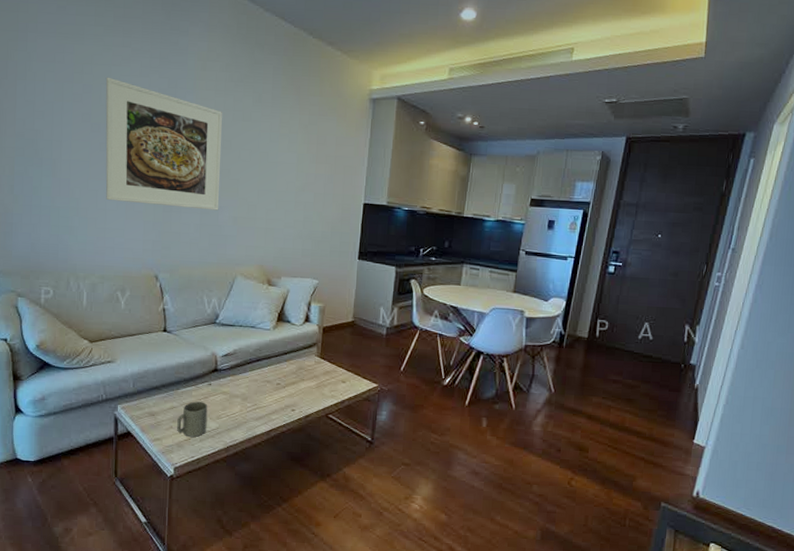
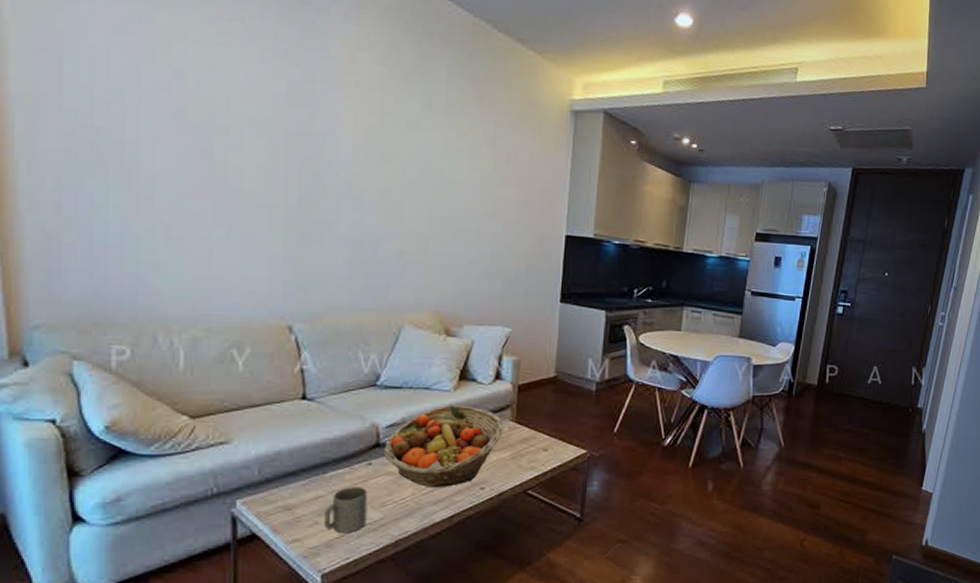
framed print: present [105,77,223,211] -> none [206,60,380,242]
fruit basket: none [220,341,311,407] -> present [383,405,504,487]

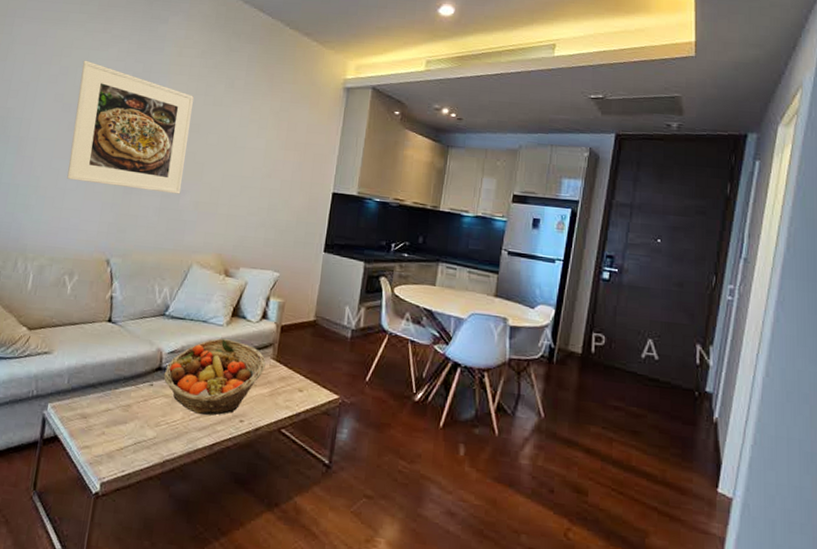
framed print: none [206,60,380,242] -> present [67,60,194,194]
mug: present [324,487,368,533] -> none [109,404,147,447]

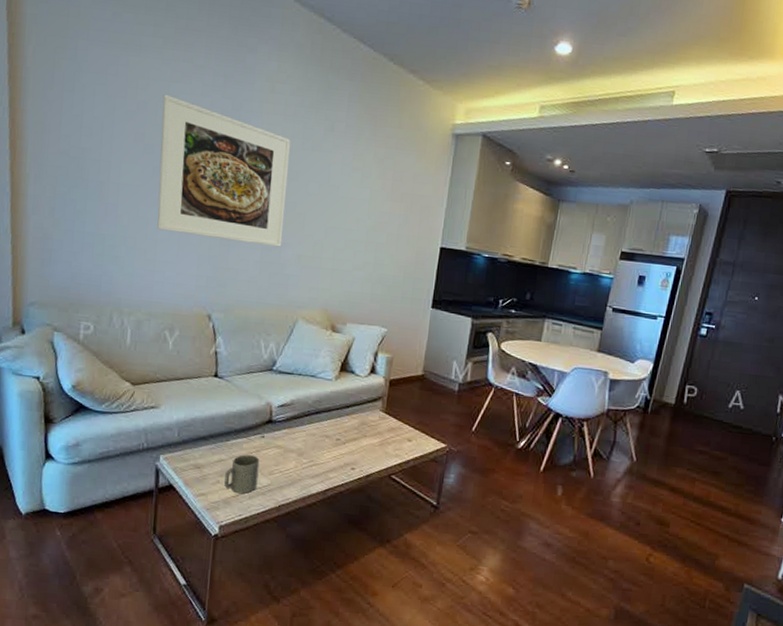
mug: none [109,404,147,447] -> present [224,454,260,494]
fruit basket: present [163,338,266,416] -> none [274,392,375,464]

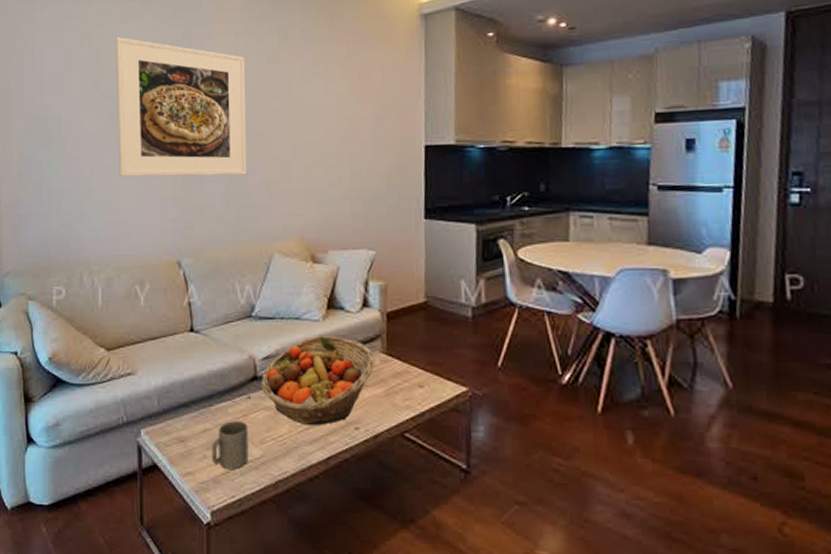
fruit basket: none [274,392,375,464] -> present [260,336,375,425]

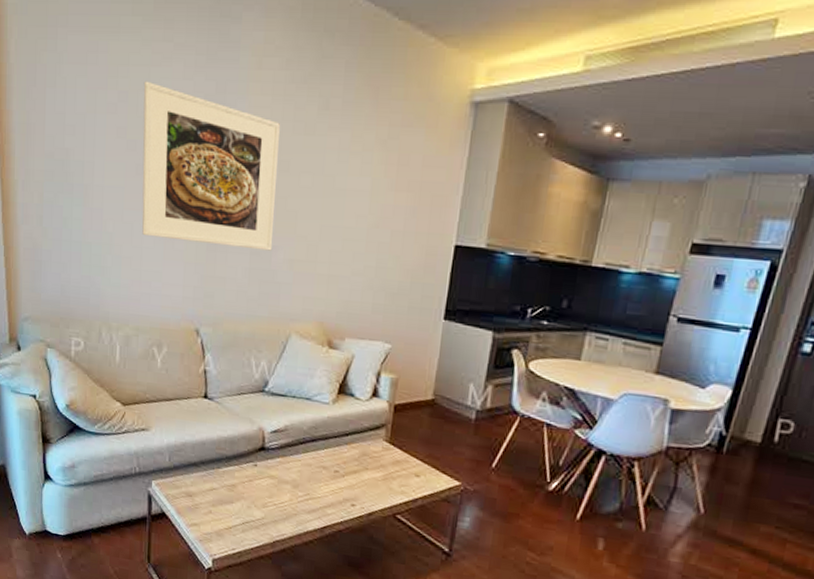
mug: present [212,421,249,469] -> none [217,484,253,526]
fruit basket: present [260,336,375,425] -> none [267,417,378,499]

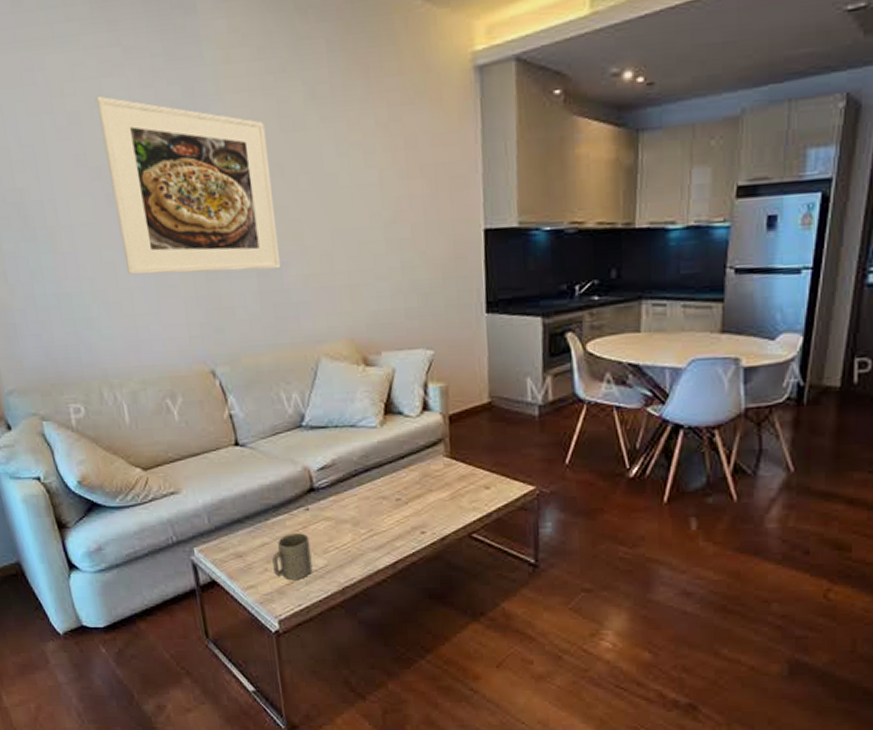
mug: none [217,484,253,526] -> present [272,533,313,580]

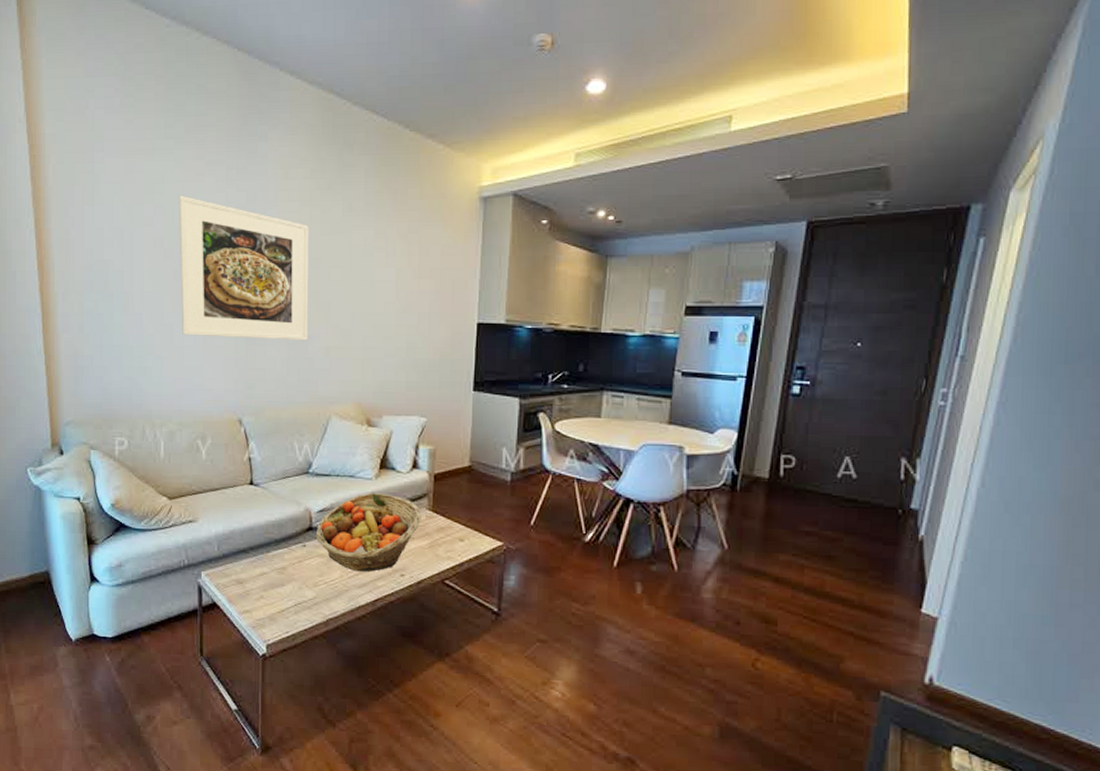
mug: present [272,533,313,580] -> none [268,566,303,608]
fruit basket: none [318,442,439,532] -> present [315,493,421,572]

